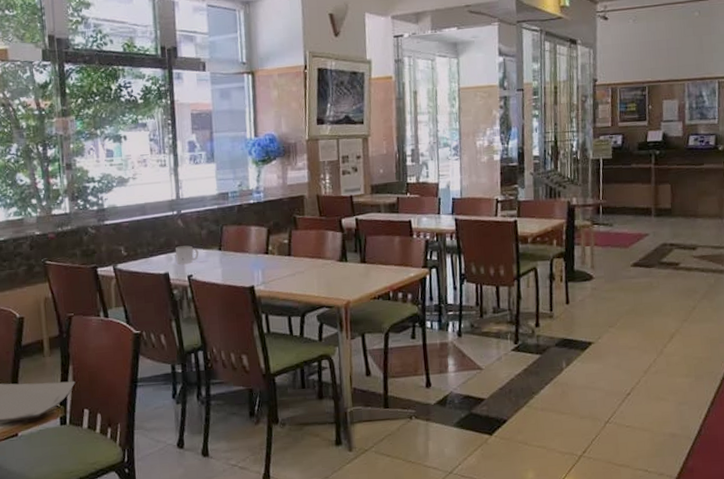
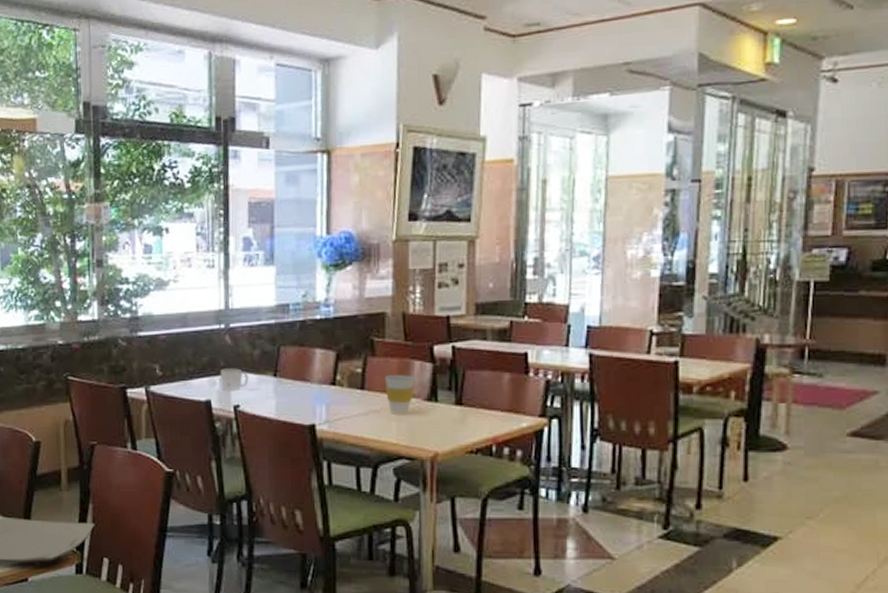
cup: none [306,242,330,275] -> present [385,375,416,416]

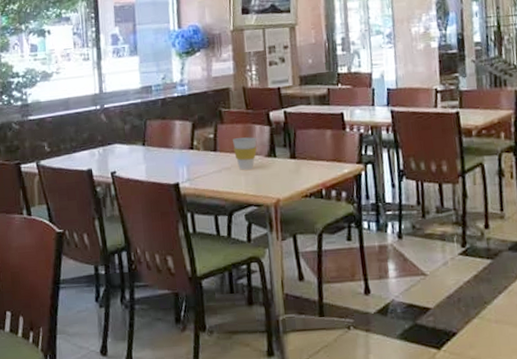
mug: present [220,368,249,392] -> none [98,141,122,162]

